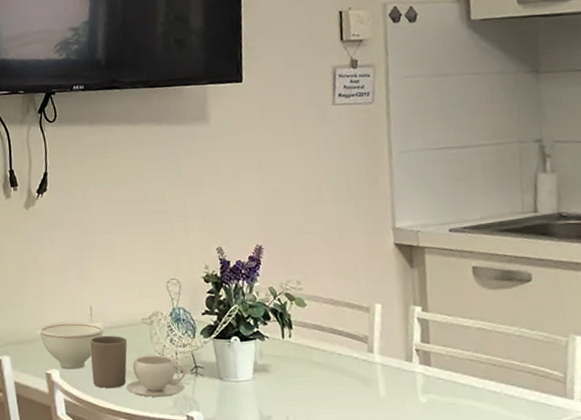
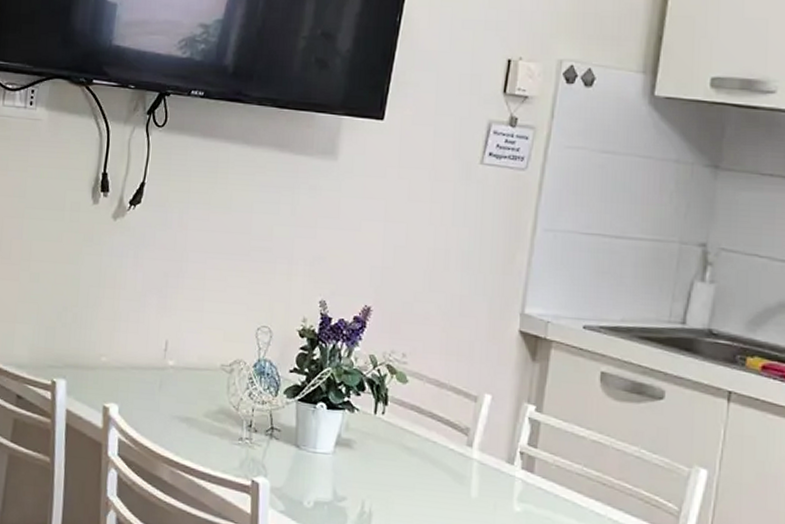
bowl: present [39,321,104,370] -> none [104,351,177,408]
mug: present [89,335,128,389] -> none [154,375,201,437]
teacup: present [126,355,187,398] -> none [190,405,261,456]

